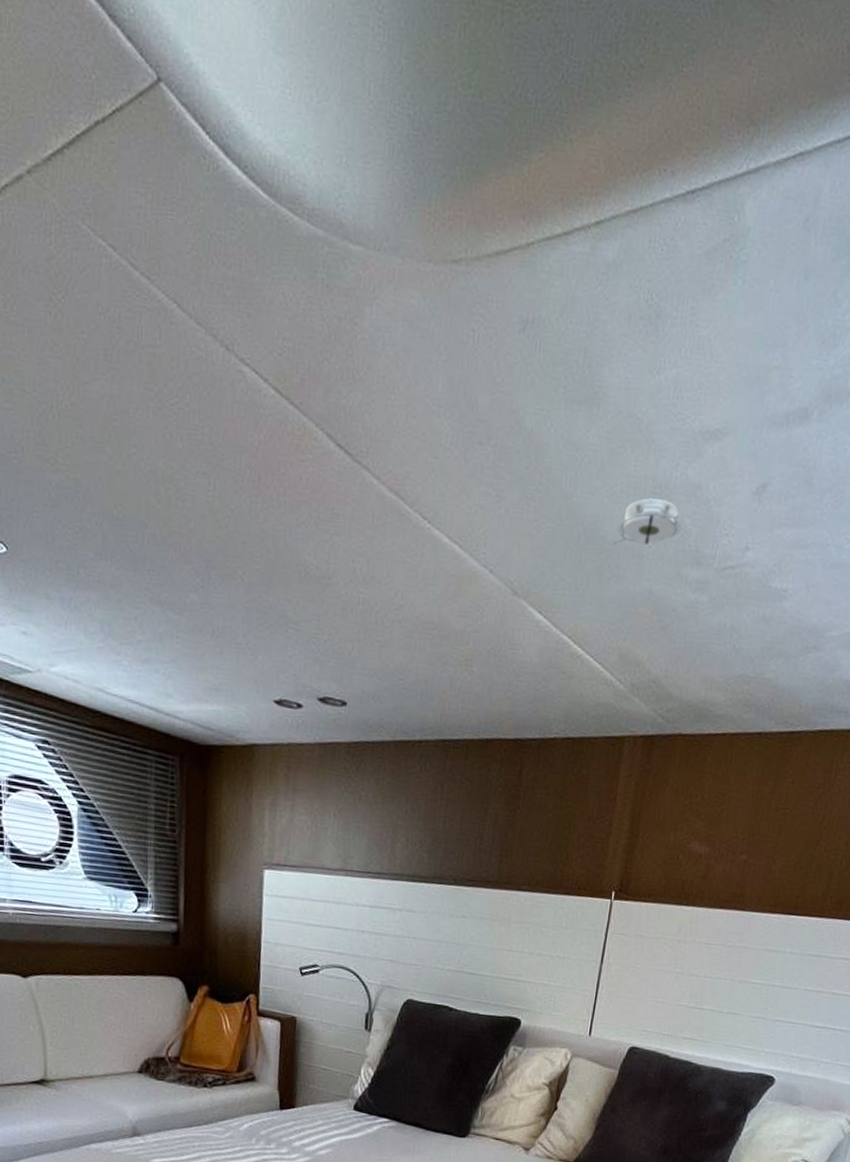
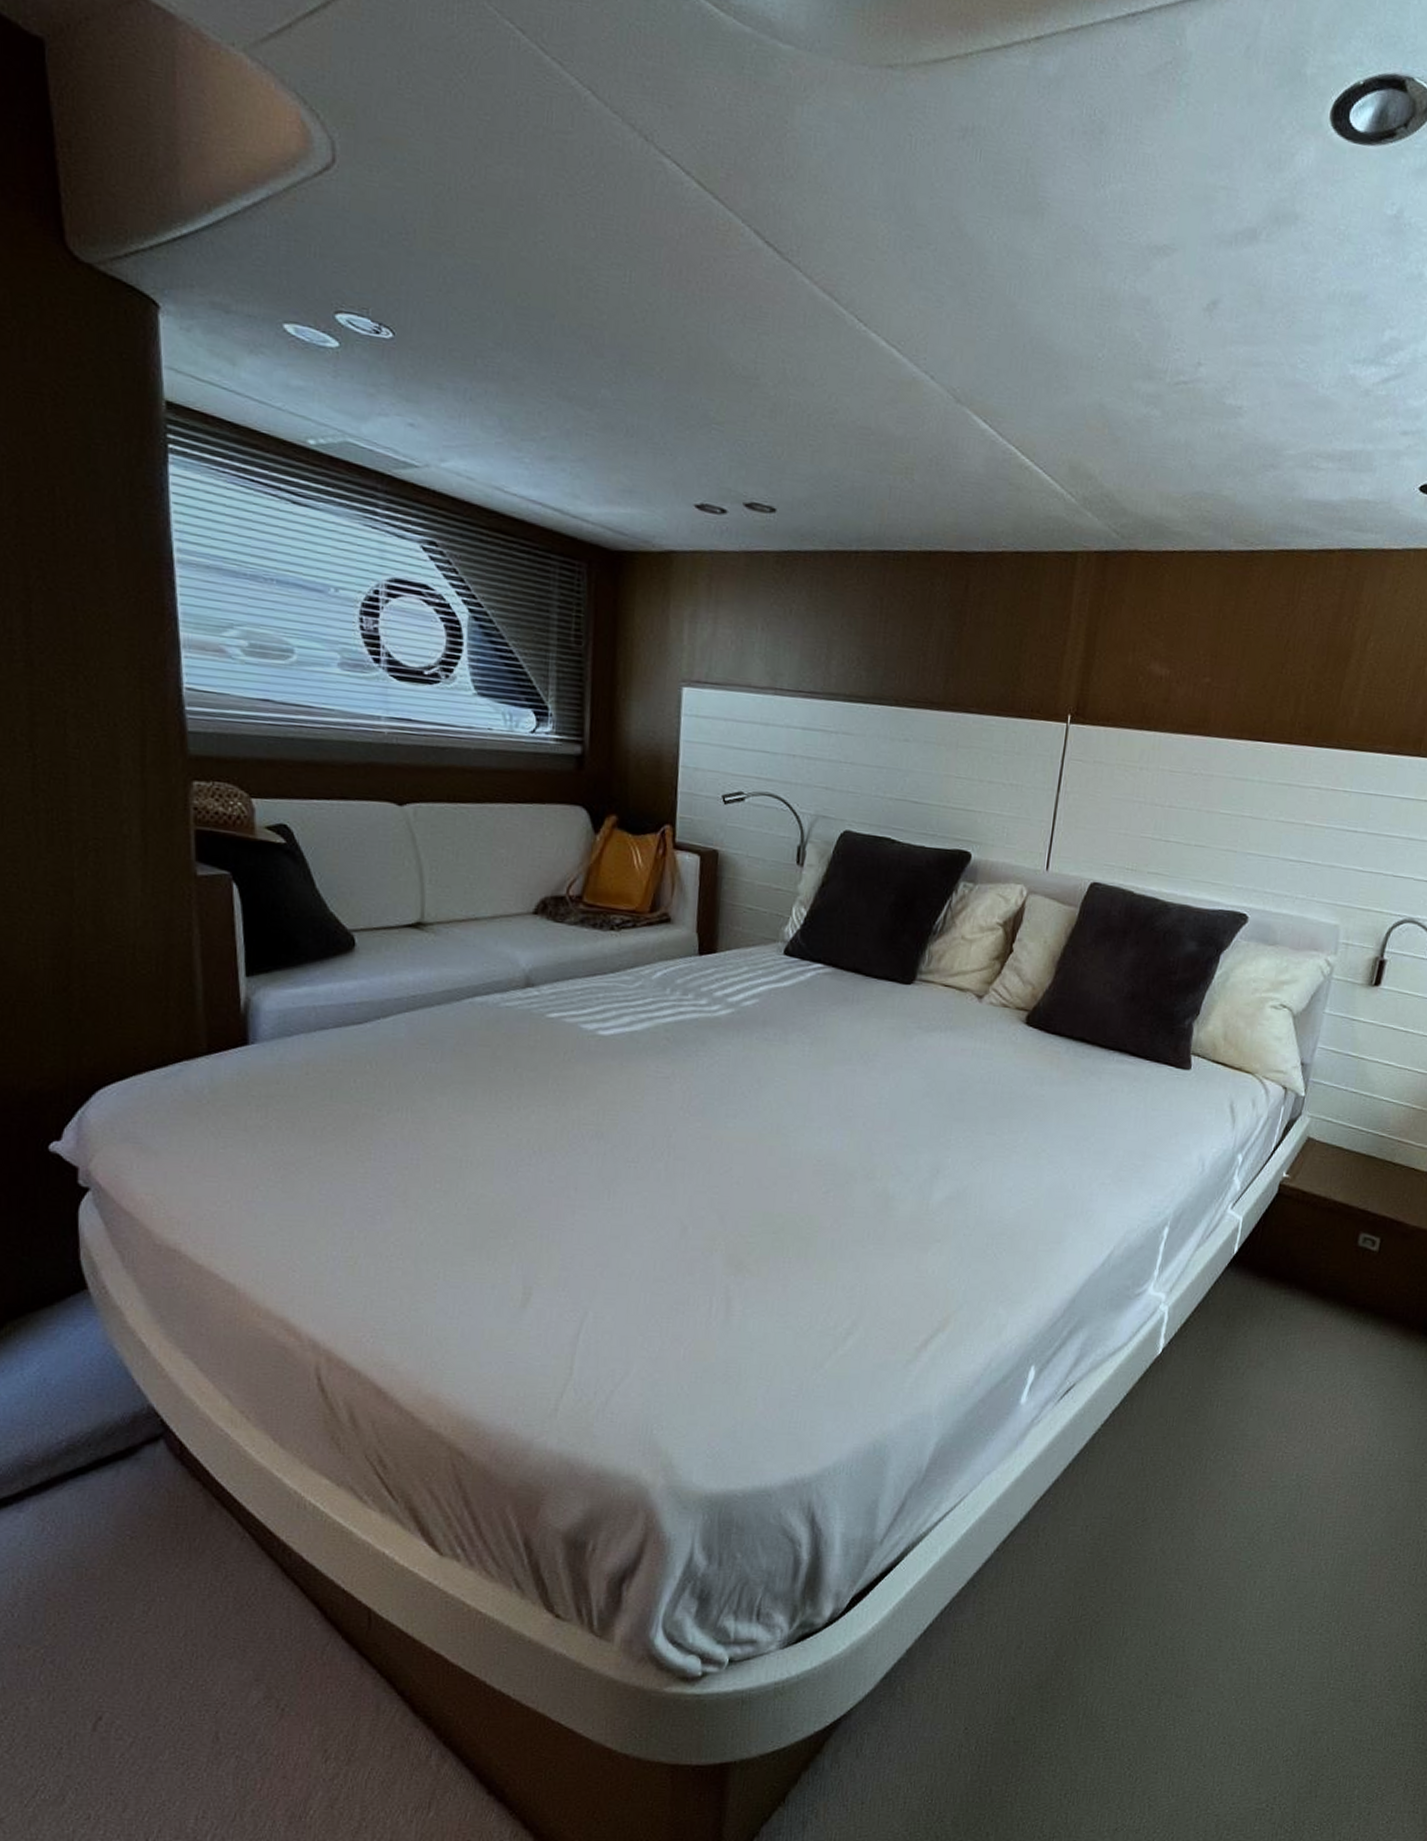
smoke detector: present [613,498,682,545] -> none [1061,310,1132,357]

